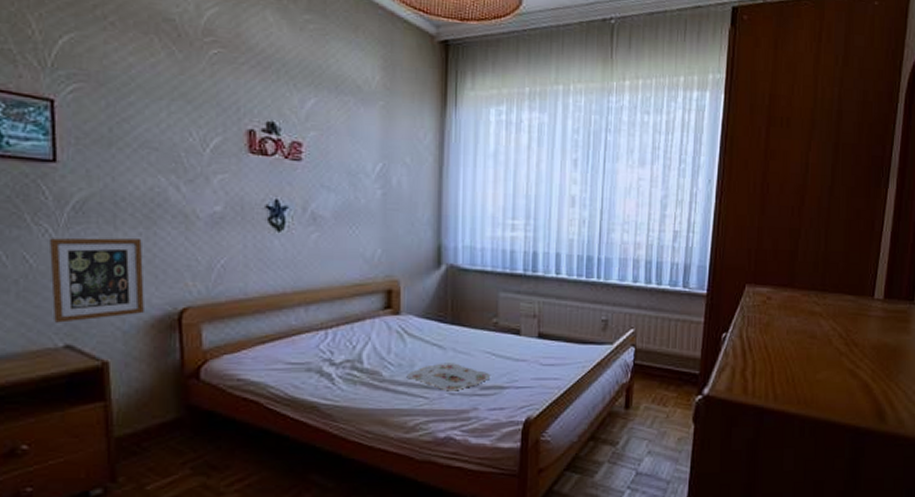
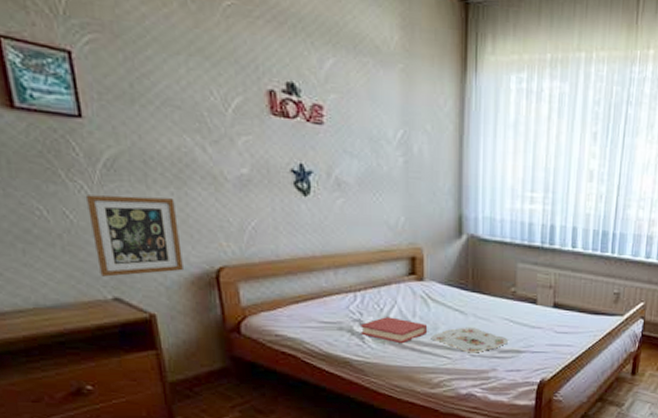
hardback book: none [331,355,404,384] -> present [361,317,428,344]

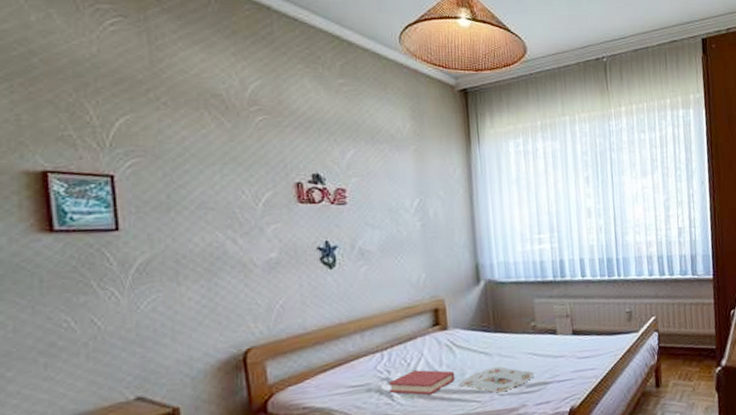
picture frame: present [85,195,183,277] -> none [115,291,210,378]

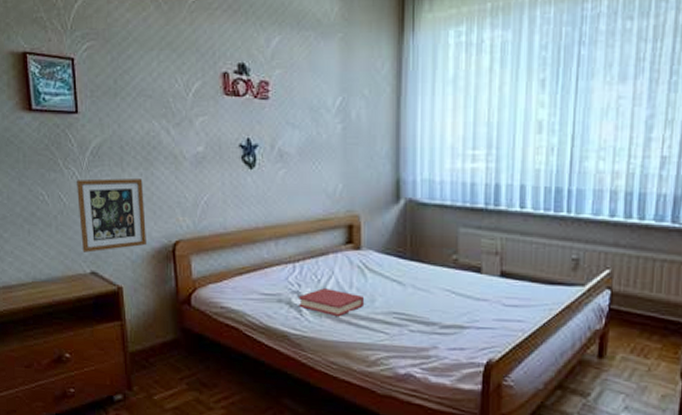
picture frame: none [115,291,210,378] -> present [76,178,146,253]
serving tray: present [459,366,535,393] -> none [368,299,451,329]

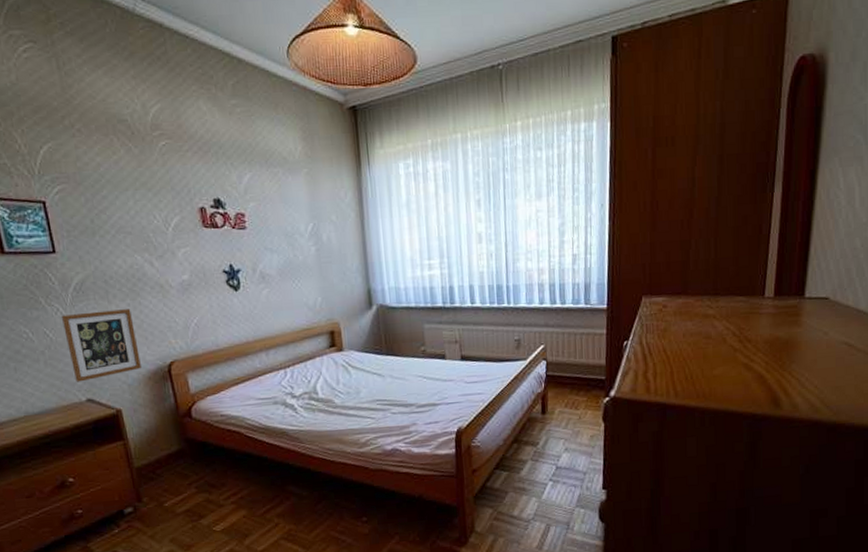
hardback book: present [299,288,365,317] -> none [293,387,351,410]

